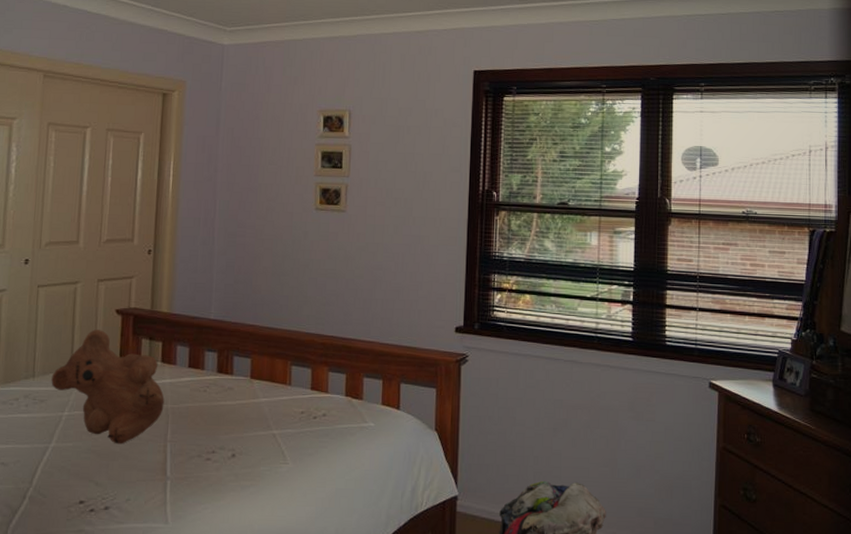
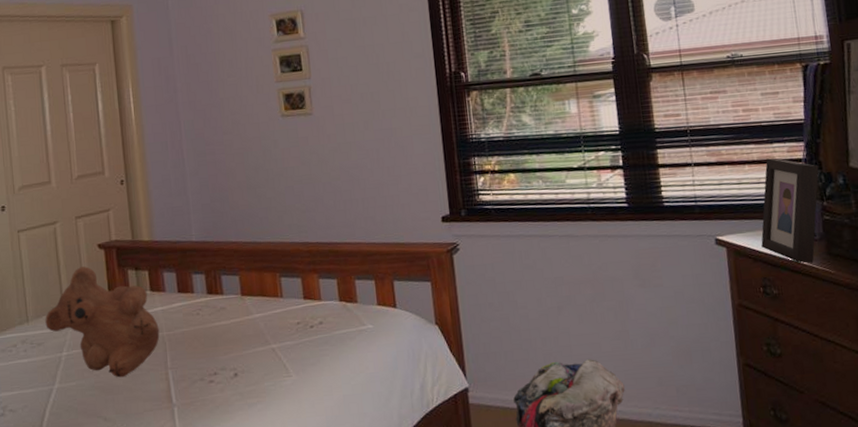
picture frame: none [751,313,813,417] -> present [761,158,819,264]

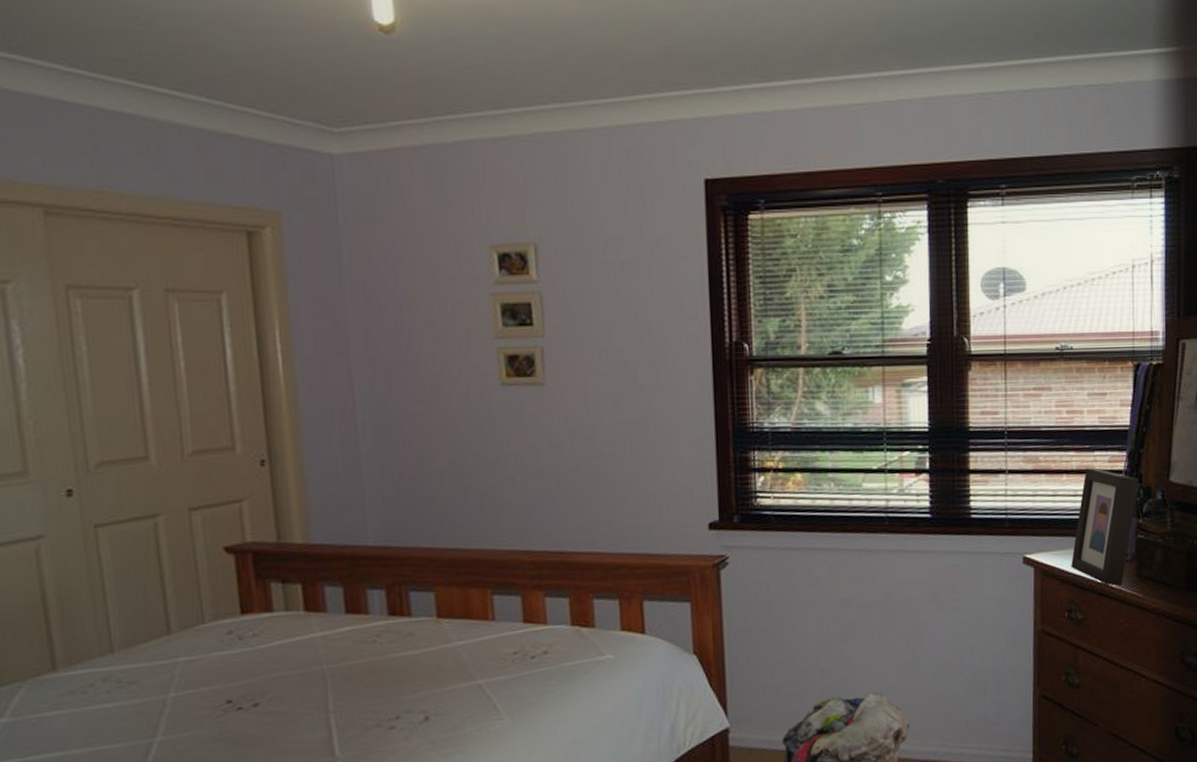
teddy bear: present [45,266,160,378] -> none [140,577,318,726]

